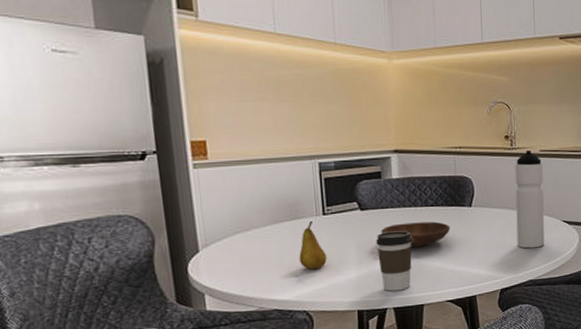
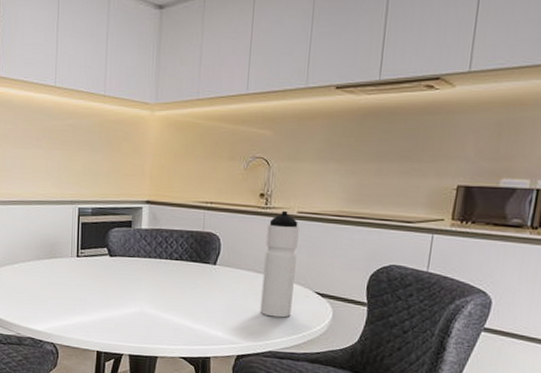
fruit: present [299,221,327,270] -> none [53,262,76,307]
coffee cup: present [376,231,412,291] -> none [120,280,154,339]
bowl: present [381,221,451,249] -> none [125,273,192,300]

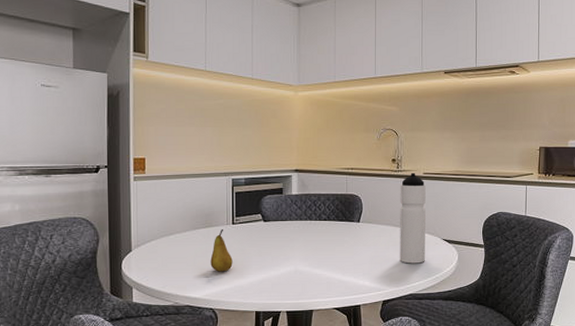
fruit: none [53,262,76,307] -> present [210,229,233,272]

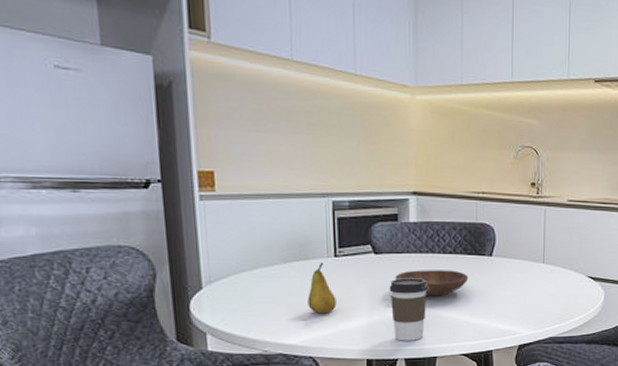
coffee cup: none [275,241,306,296] -> present [389,278,427,341]
bowl: none [279,234,340,258] -> present [395,270,469,298]
water bottle: present [400,172,426,264] -> none [538,199,570,304]

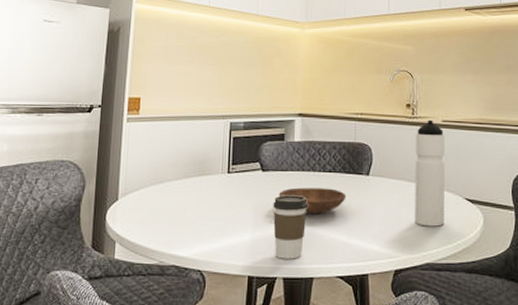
fruit: present [307,263,337,314] -> none [201,179,226,228]
water bottle: none [538,199,570,304] -> present [415,119,445,227]

